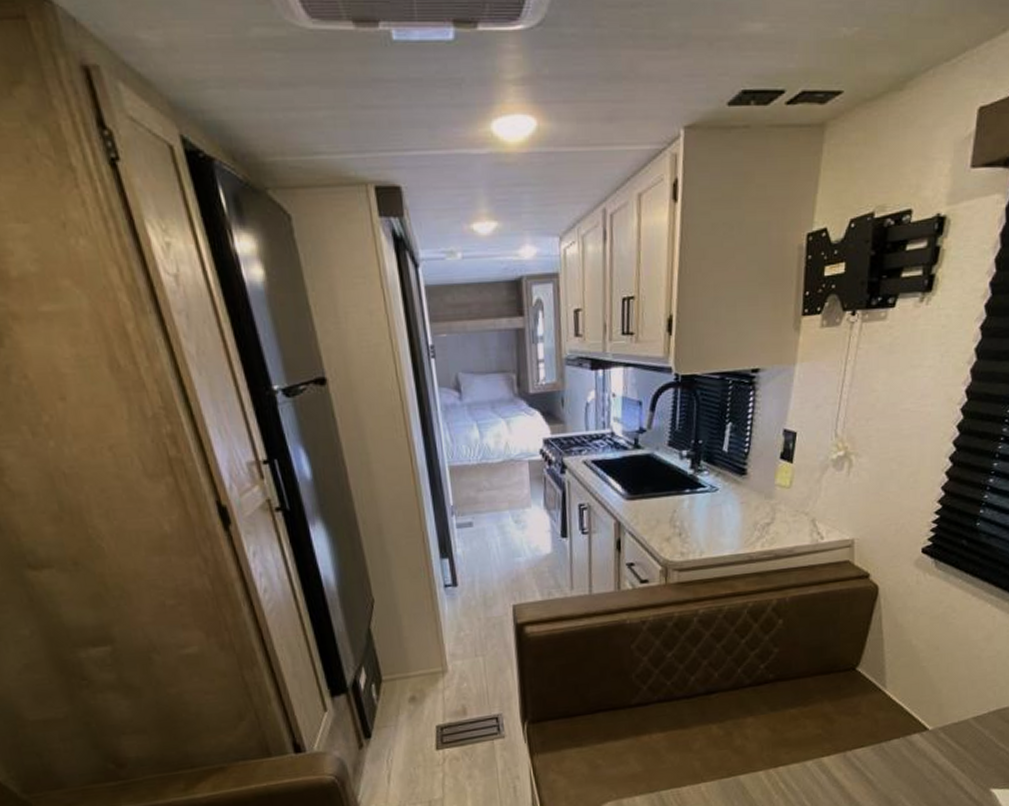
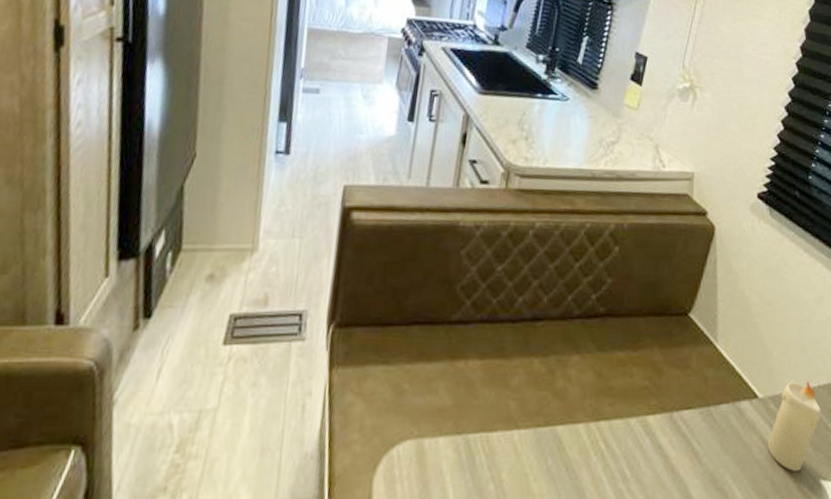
candle: none [938,710,991,785] -> present [767,381,821,471]

